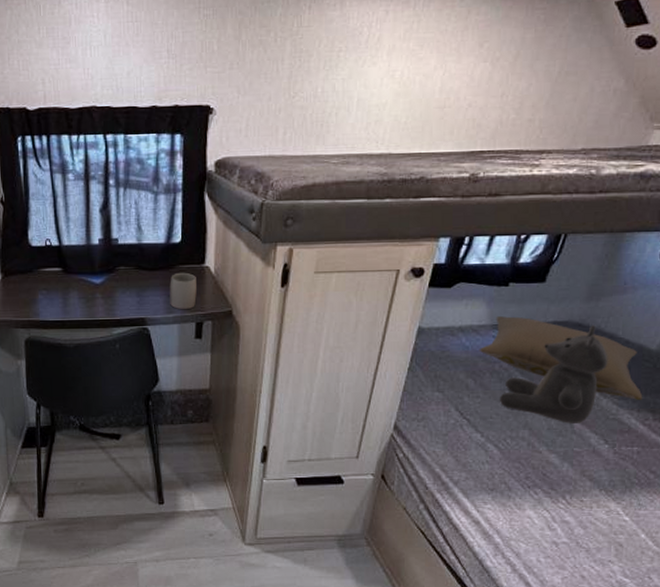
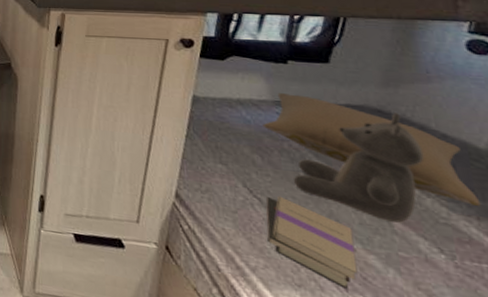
books: none [471,414,541,486] -> present [265,196,358,289]

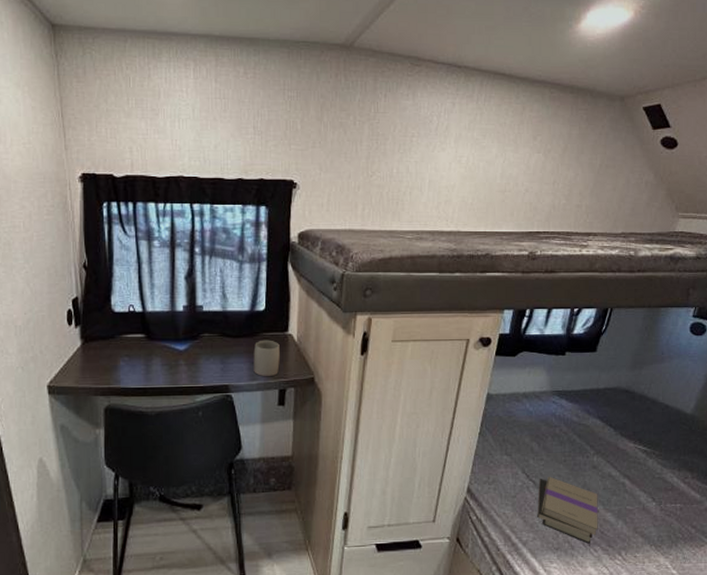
pillow: present [262,93,481,206] -> none [541,383,682,460]
teddy bear: present [293,112,424,223] -> none [560,391,652,483]

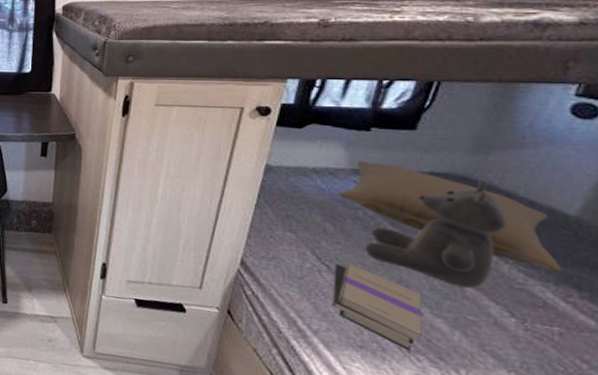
mug: present [253,340,280,377] -> none [19,98,43,131]
pillow: none [541,383,682,460] -> present [337,161,561,272]
teddy bear: none [560,391,652,483] -> present [364,180,507,289]

